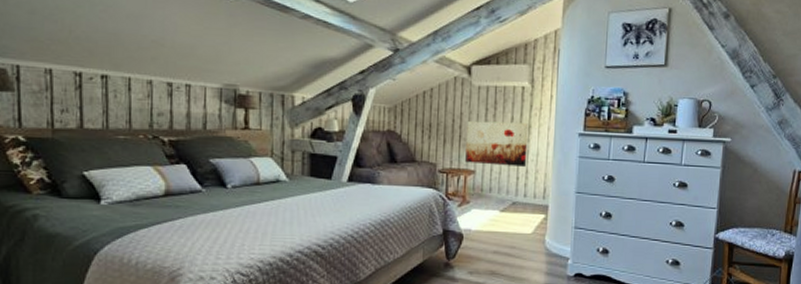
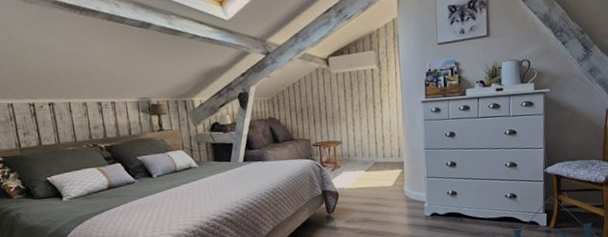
wall art: present [465,120,529,167] -> none [330,98,382,136]

